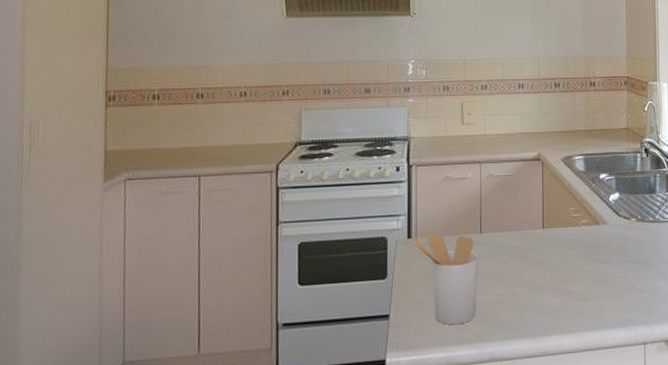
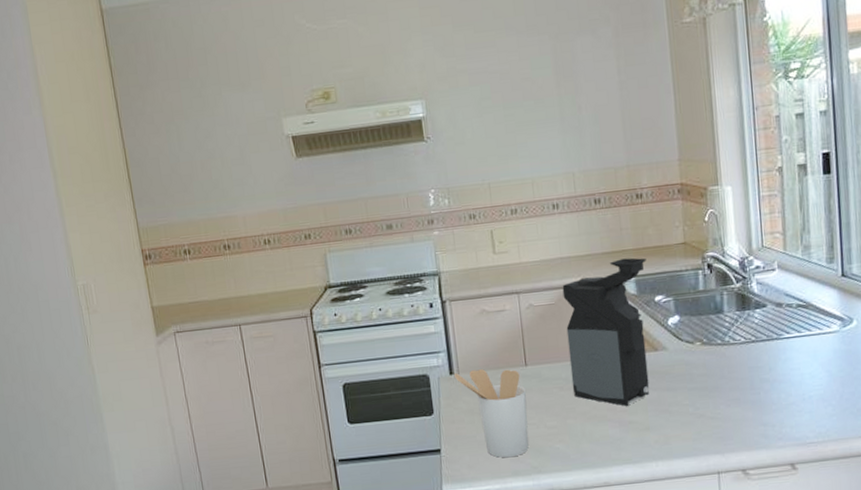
coffee maker: none [520,138,595,276] -> present [562,258,650,406]

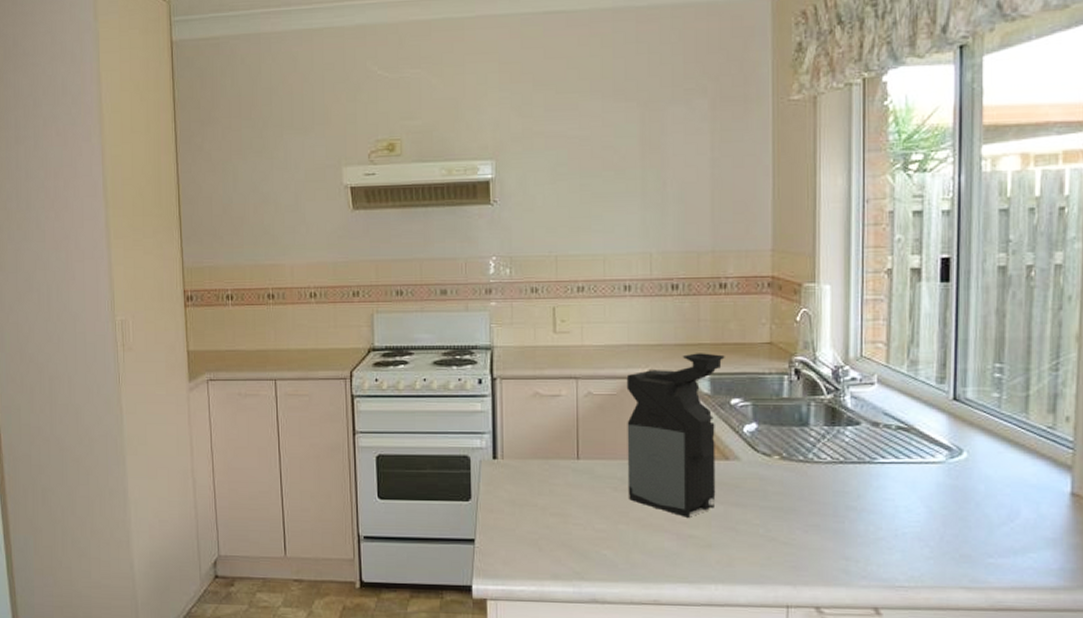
utensil holder: present [454,369,529,458] -> none [498,457,576,558]

